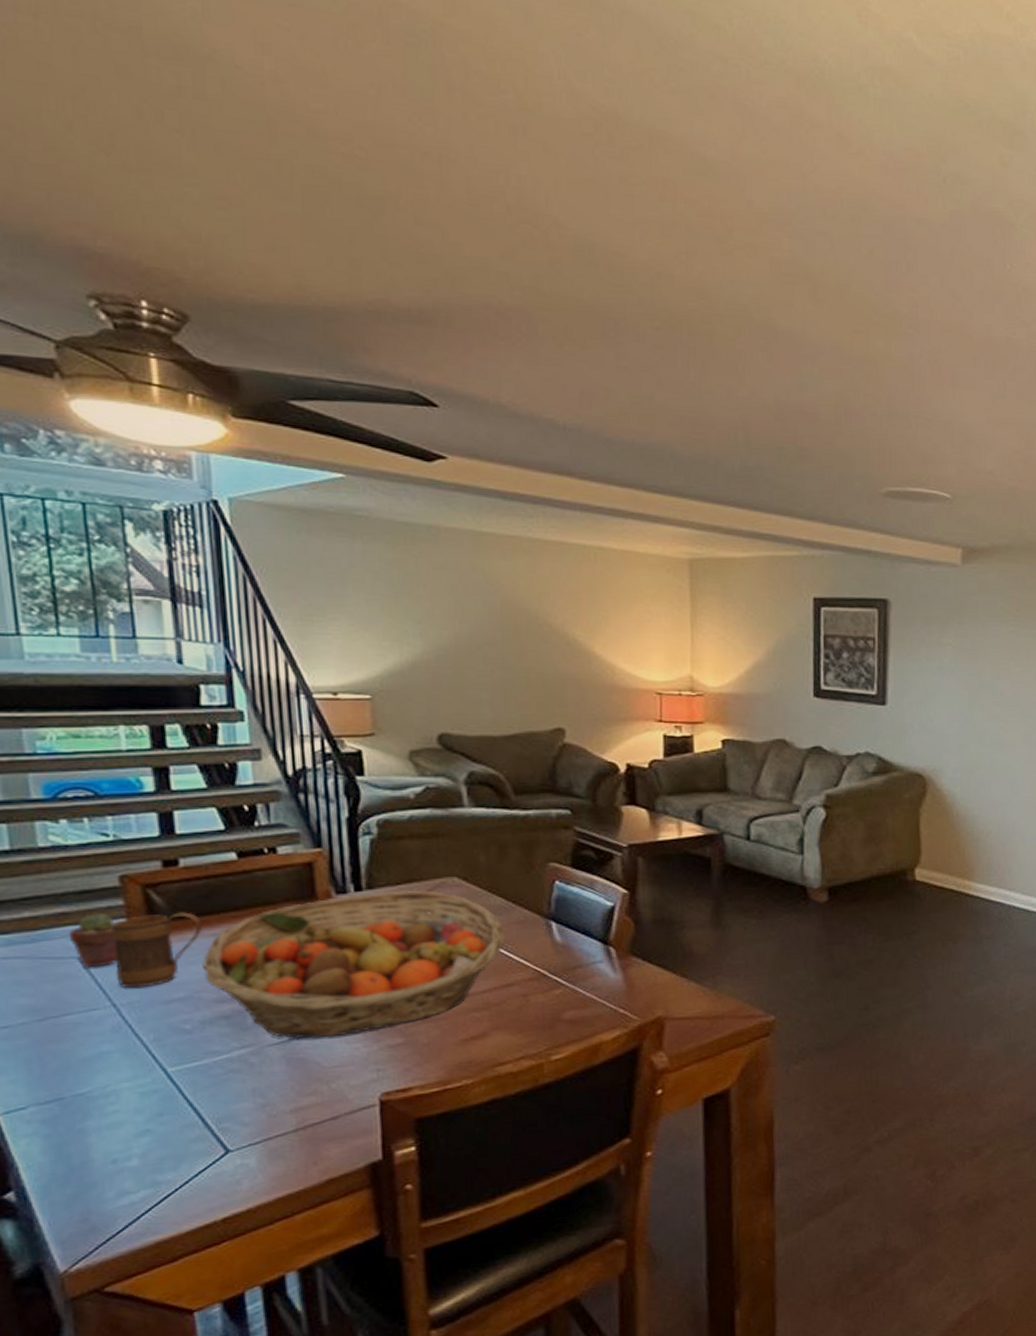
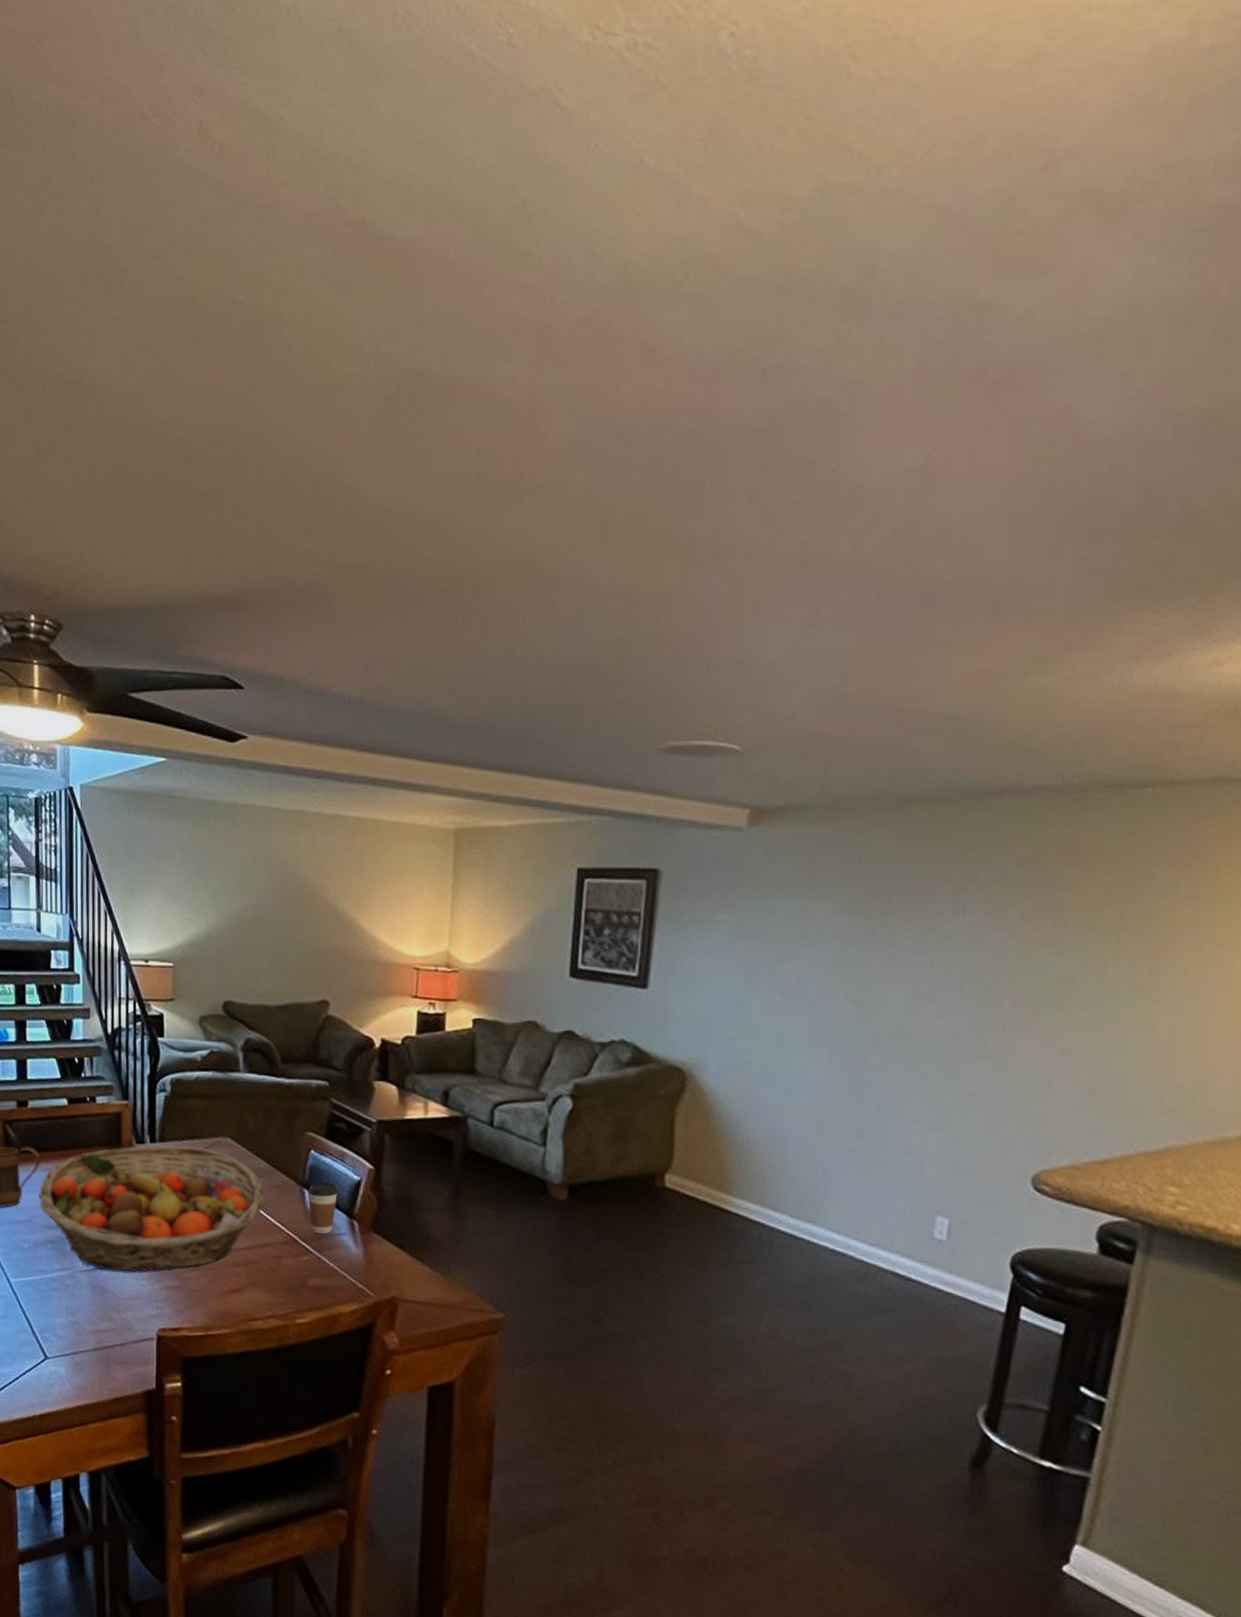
coffee cup: none [555,911,590,965] -> present [307,1181,338,1234]

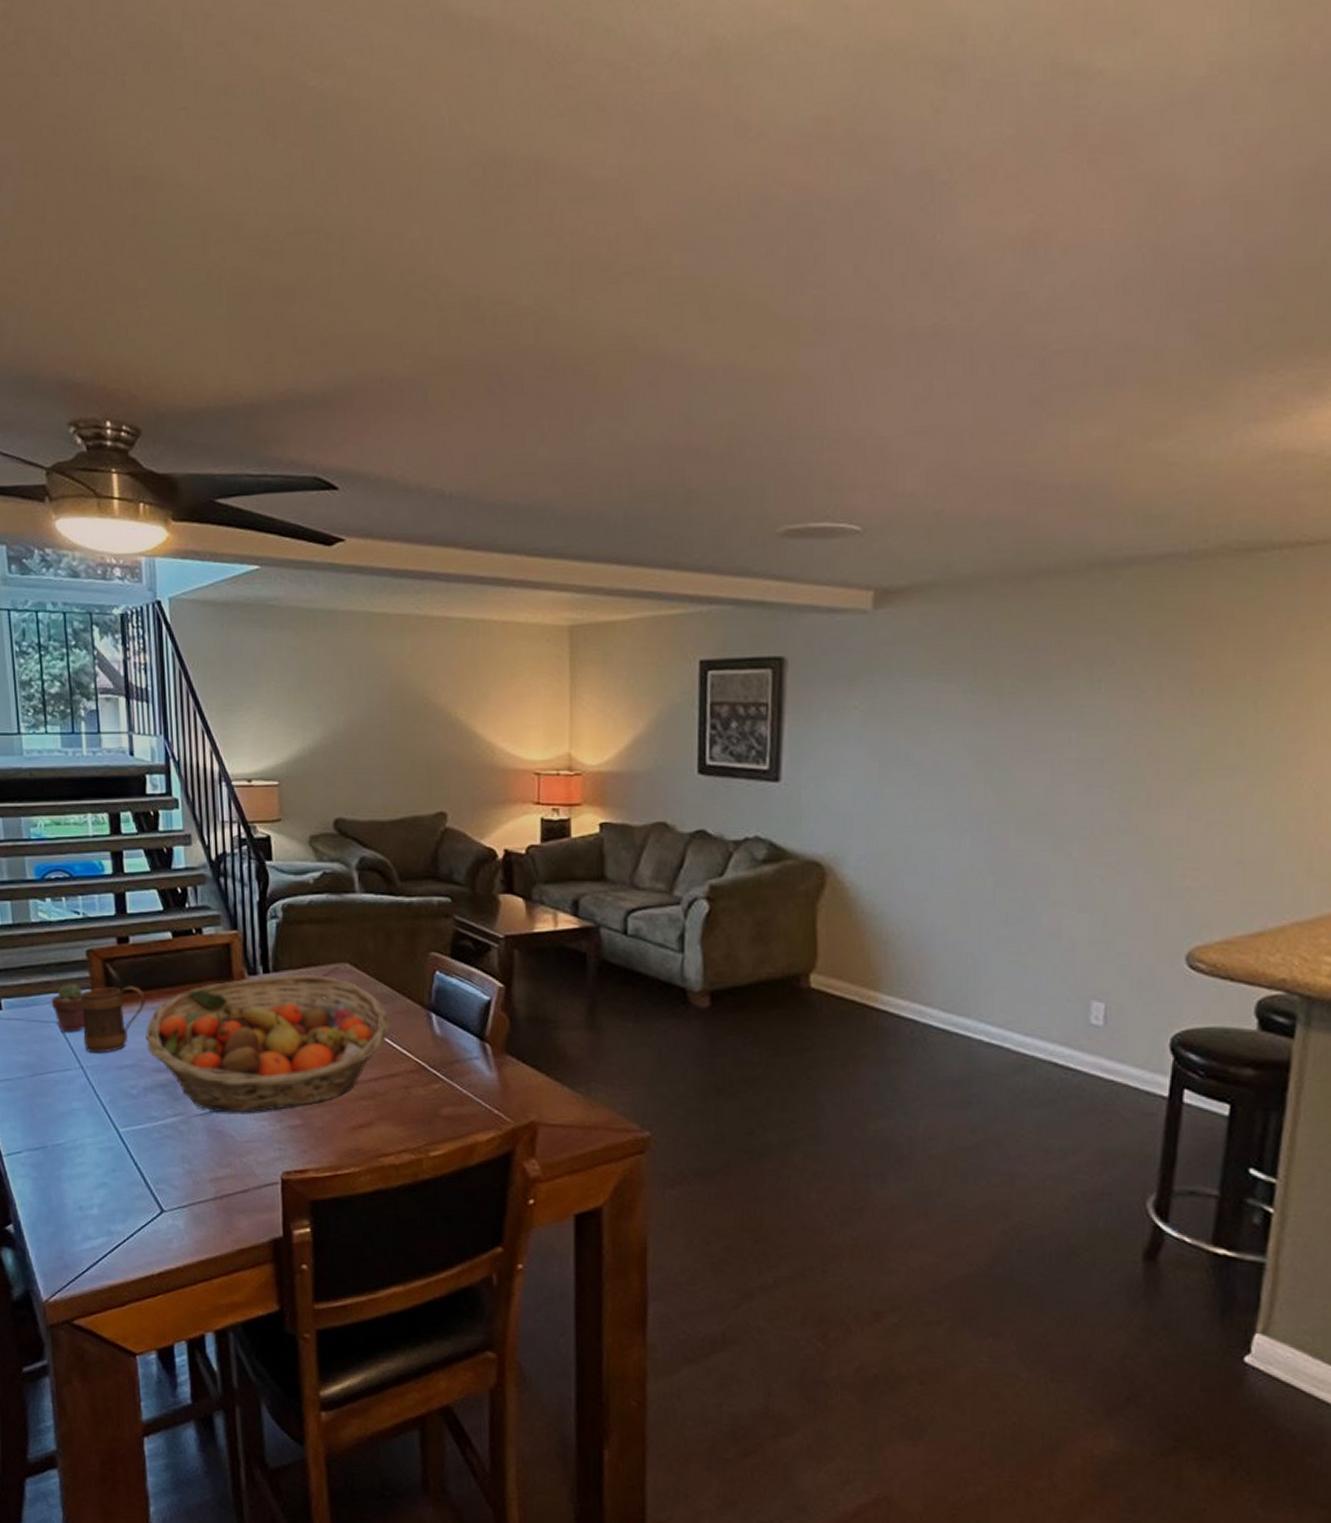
coffee cup: present [307,1181,338,1234] -> none [435,1004,467,1059]

